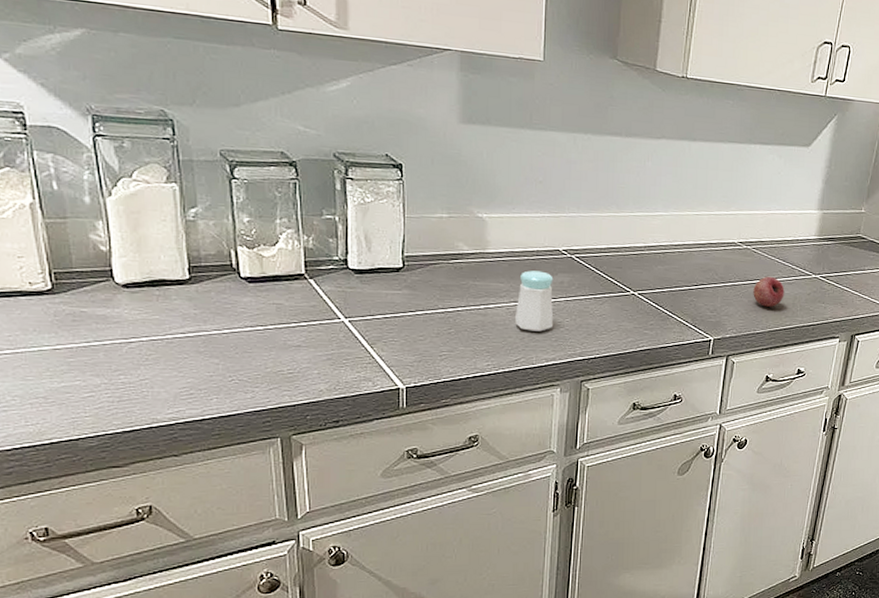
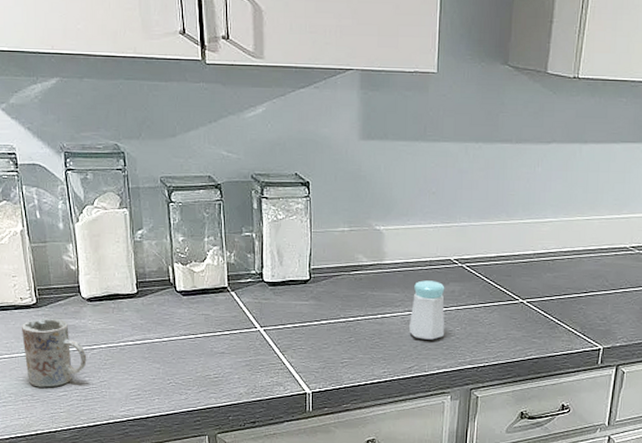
mug: none [29,306,122,388] -> present [21,317,87,388]

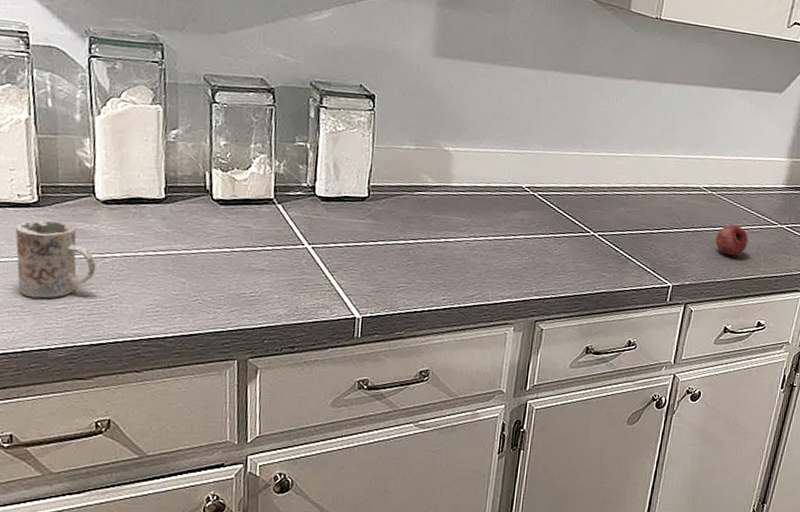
salt shaker: present [409,280,445,340] -> none [474,206,515,268]

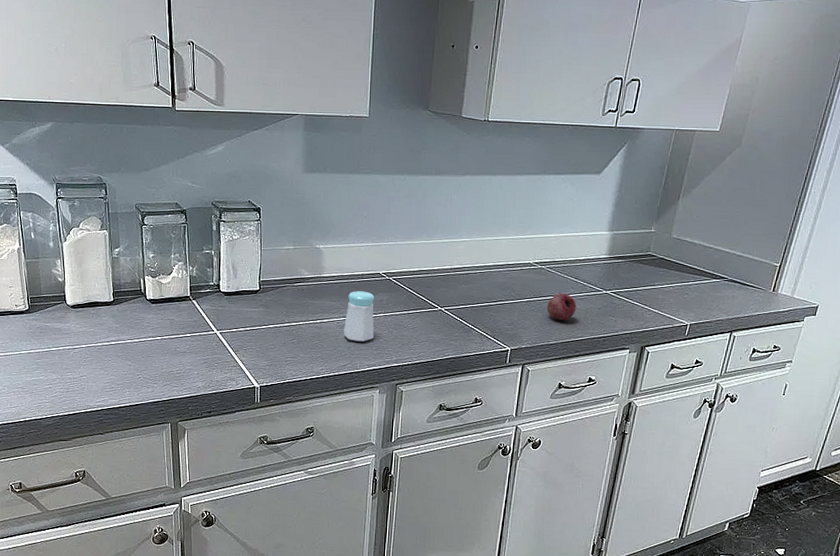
mug: present [15,219,96,299] -> none [15,322,70,381]
salt shaker: none [474,206,515,268] -> present [344,291,375,342]

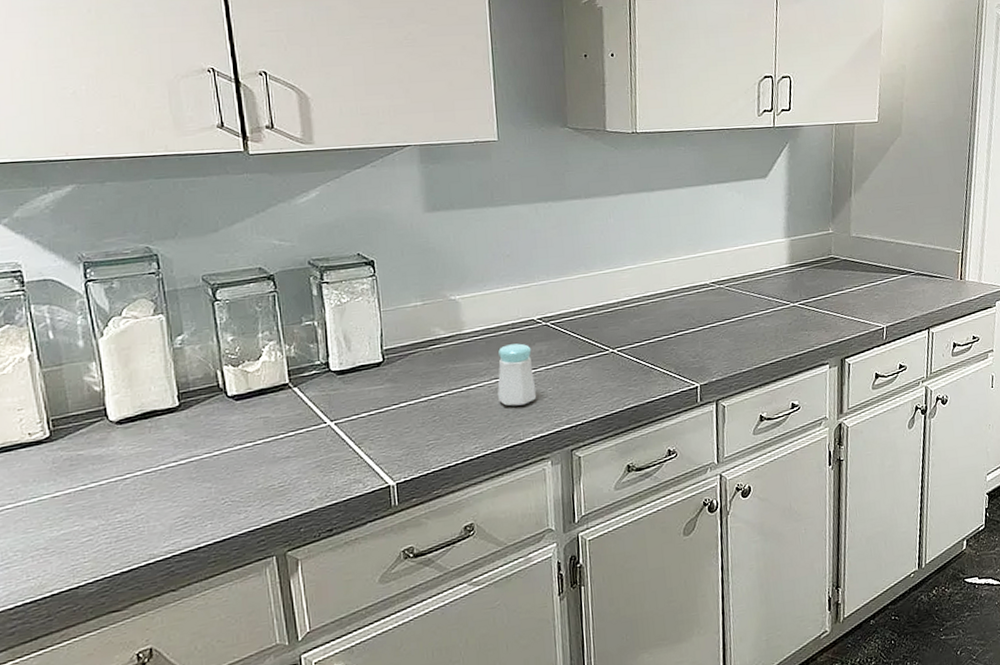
fruit: present [547,292,577,321] -> none [732,311,766,344]

